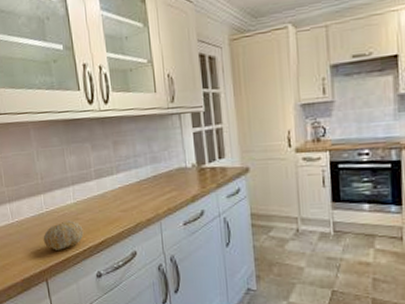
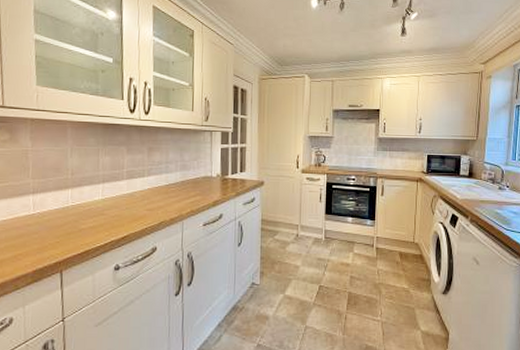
fruit: present [43,221,84,250] -> none [64,215,108,243]

